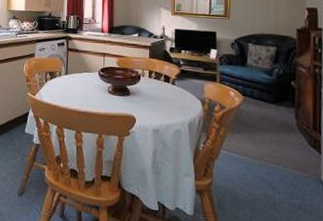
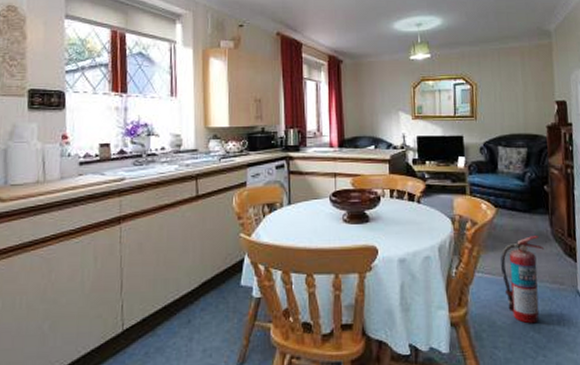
fire extinguisher: none [245,125,289,203] -> present [500,236,545,324]

